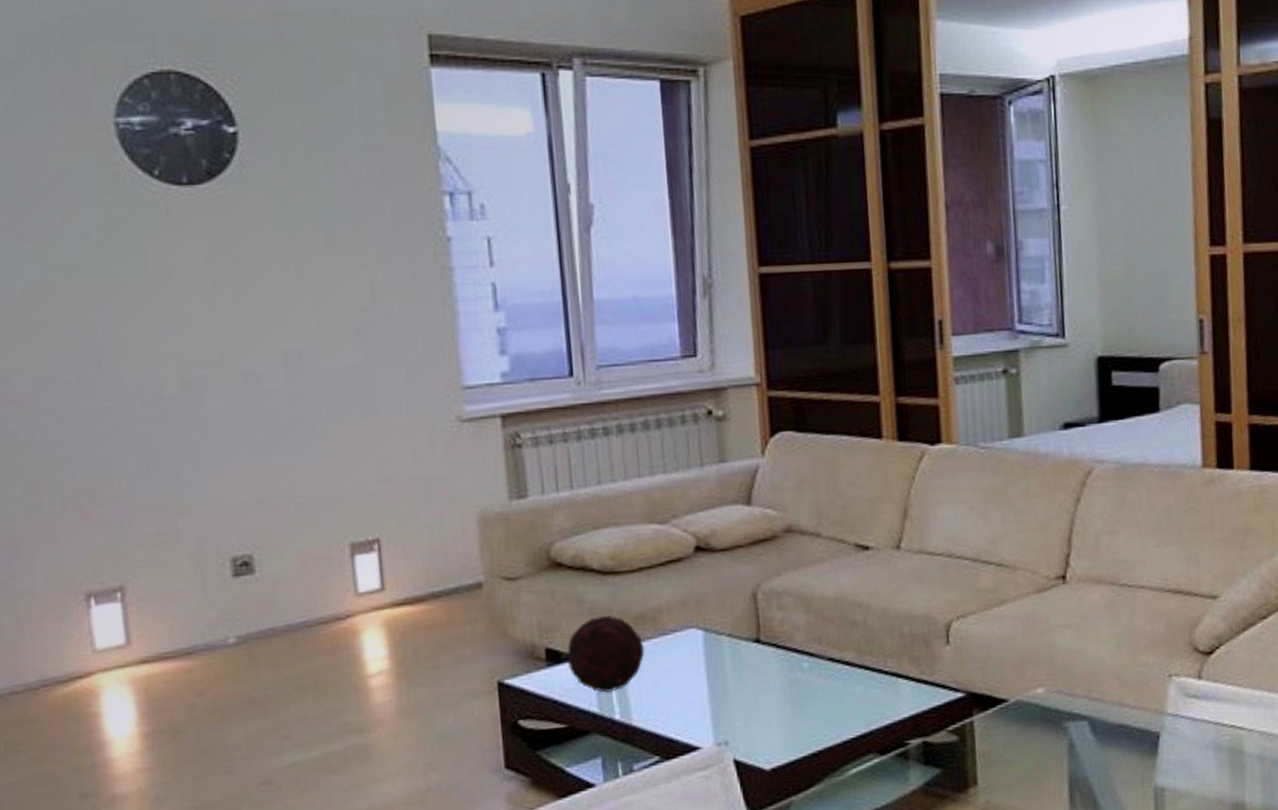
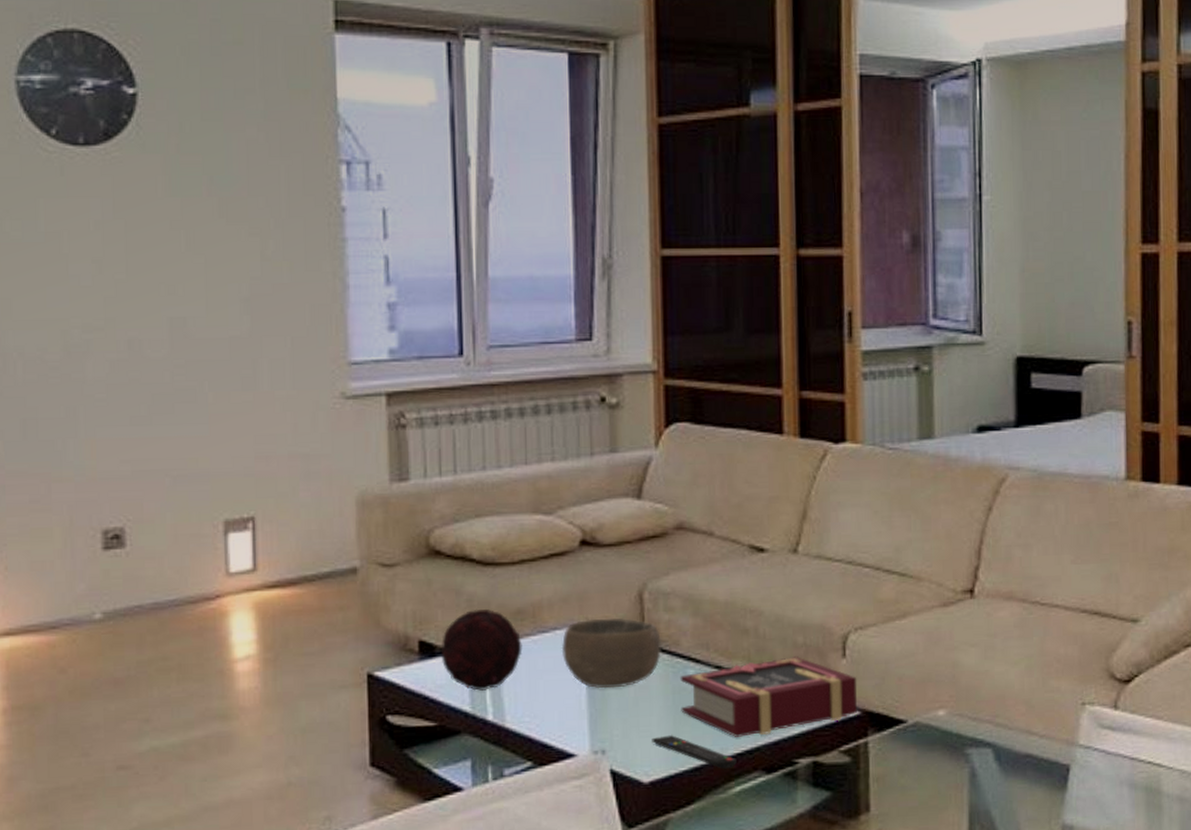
bowl: none [681,618,777,685] -> present [561,618,661,689]
remote control: none [771,724,852,753] -> present [652,735,737,769]
book: none [795,646,962,723] -> present [680,657,857,737]

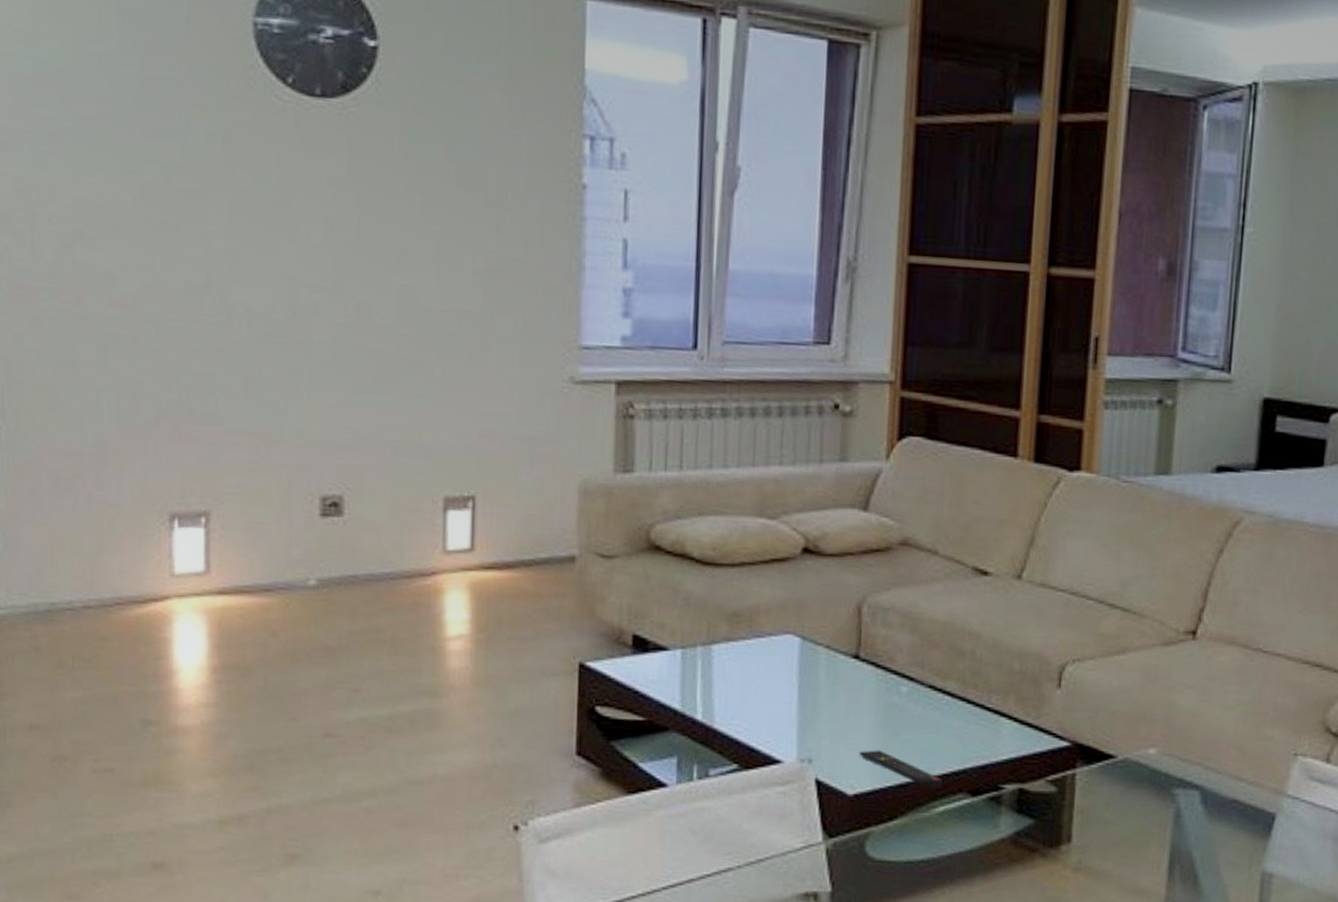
decorative orb: present [440,608,523,691] -> none [654,608,737,690]
bowl: present [561,618,661,689] -> none [775,627,876,699]
book: present [680,657,857,737] -> none [891,683,1071,758]

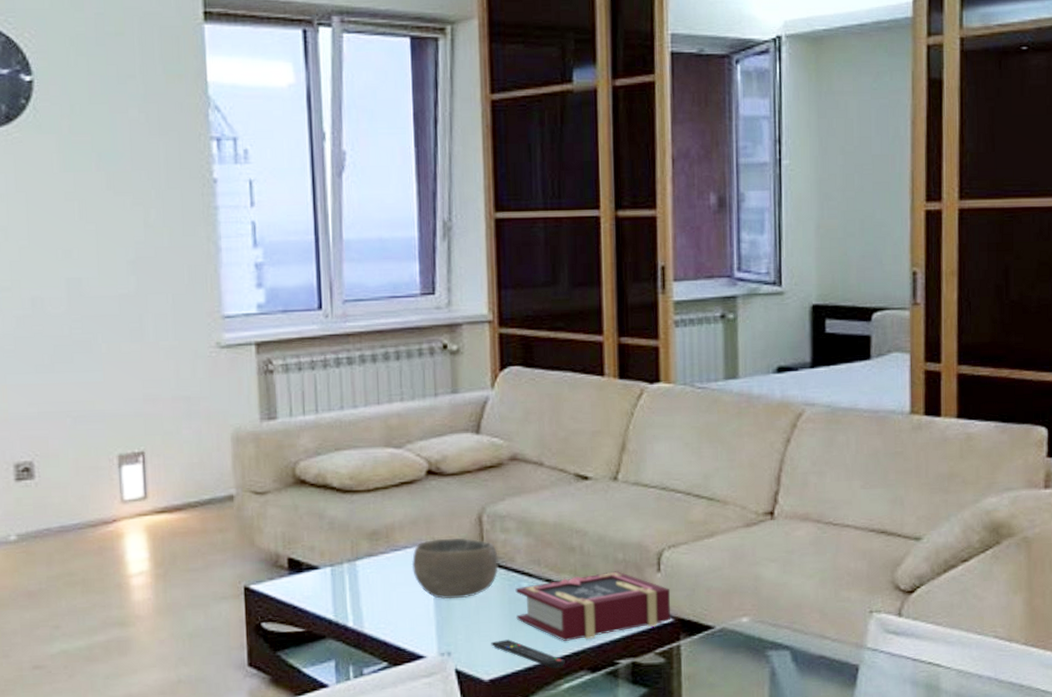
bowl: none [775,627,876,699] -> present [411,538,499,600]
book: none [891,683,1071,758] -> present [515,571,671,641]

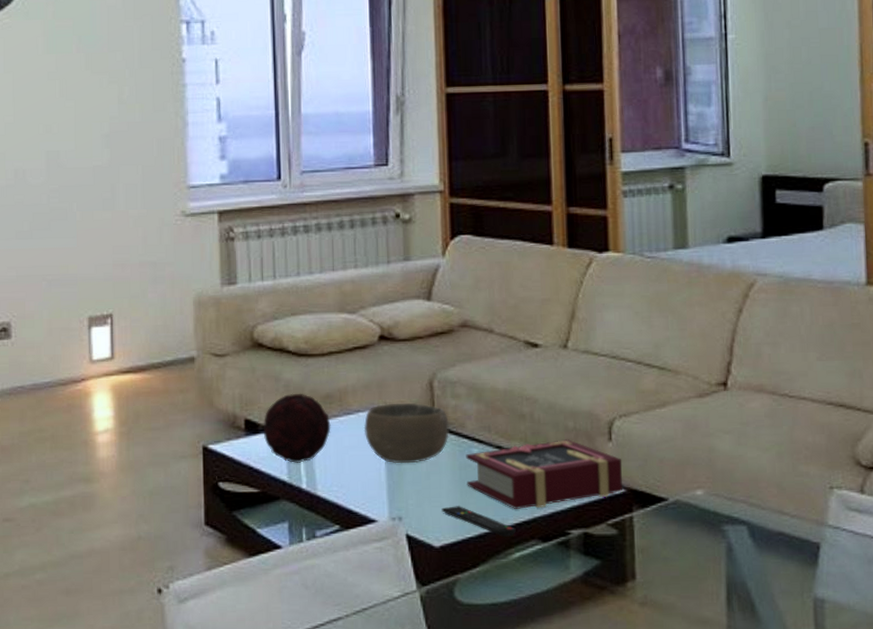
decorative orb: none [307,530,378,601] -> present [263,393,331,463]

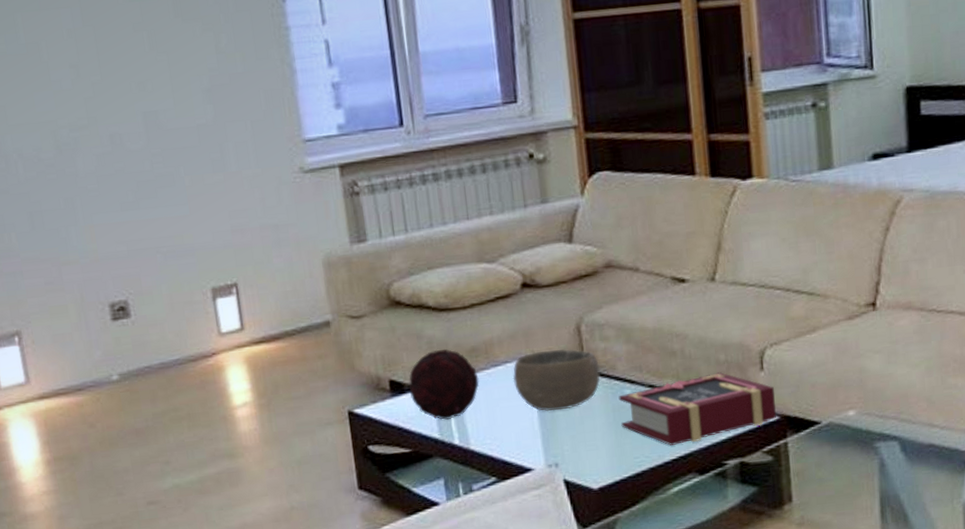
remote control: present [442,506,516,537] -> none [597,447,673,473]

